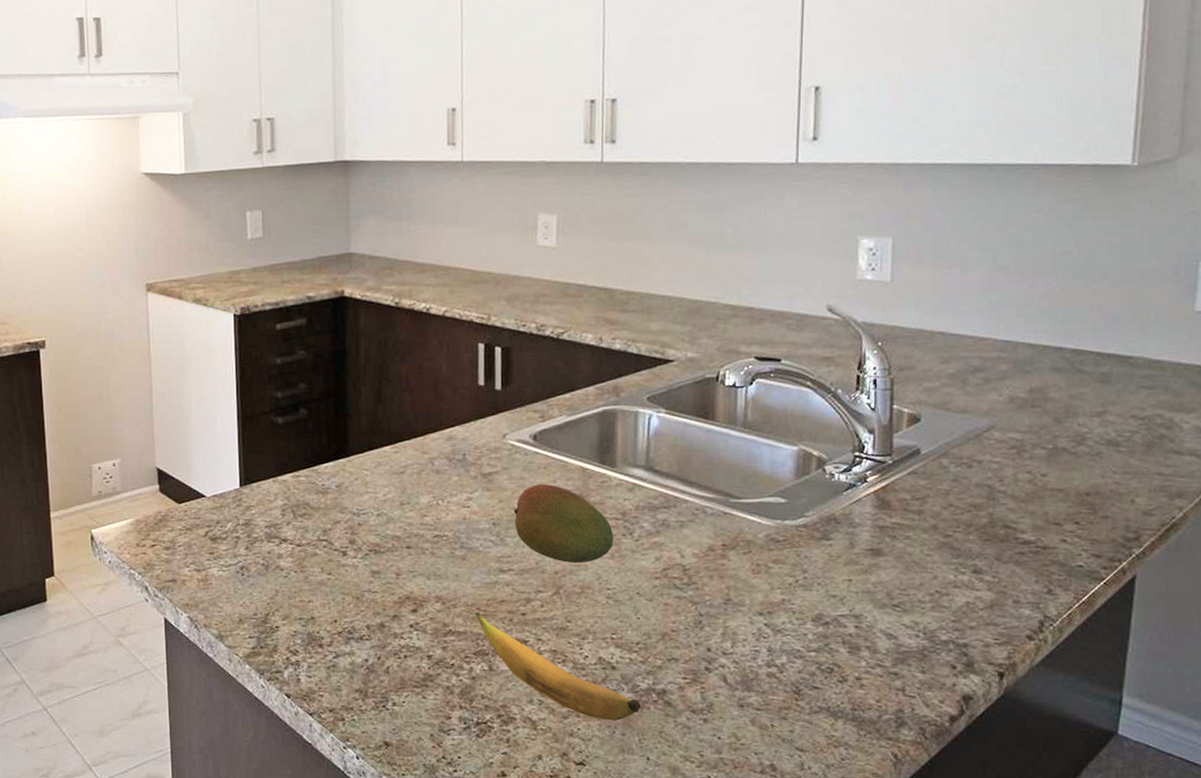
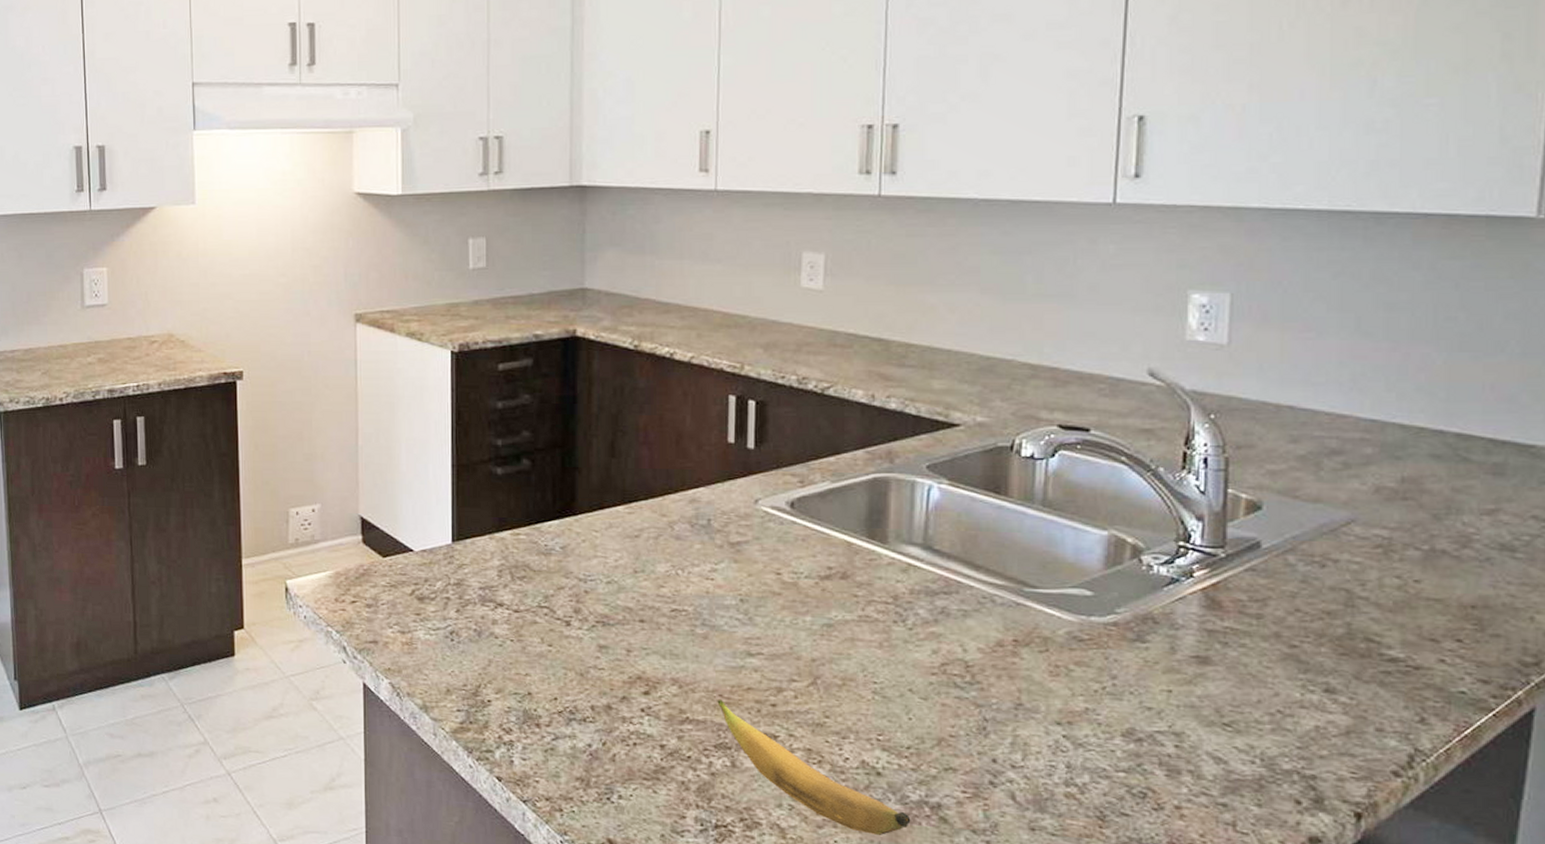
fruit: present [514,483,613,563] -> none [766,557,882,651]

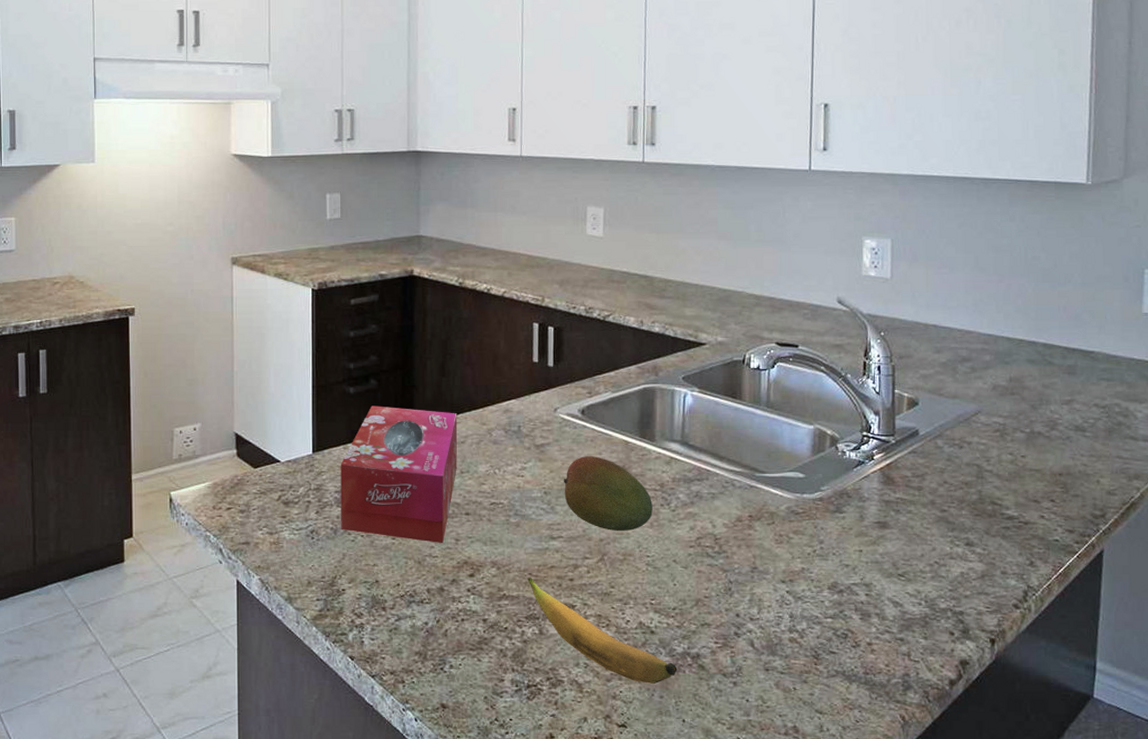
tissue box: none [485,490,630,653] -> present [340,405,458,543]
fruit: none [766,557,882,651] -> present [564,455,653,532]

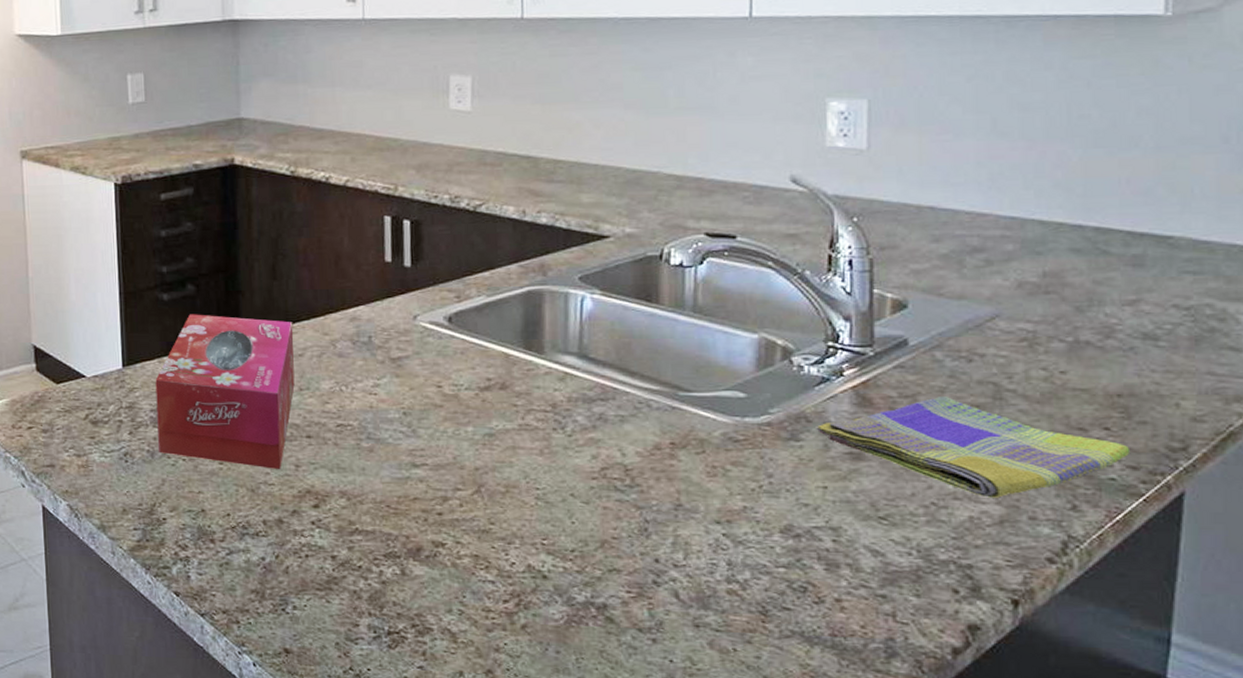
banana: present [527,577,678,684] -> none [385,509,578,637]
fruit: present [564,455,653,532] -> none [427,370,543,460]
dish towel: none [854,476,1068,557] -> present [816,397,1131,498]

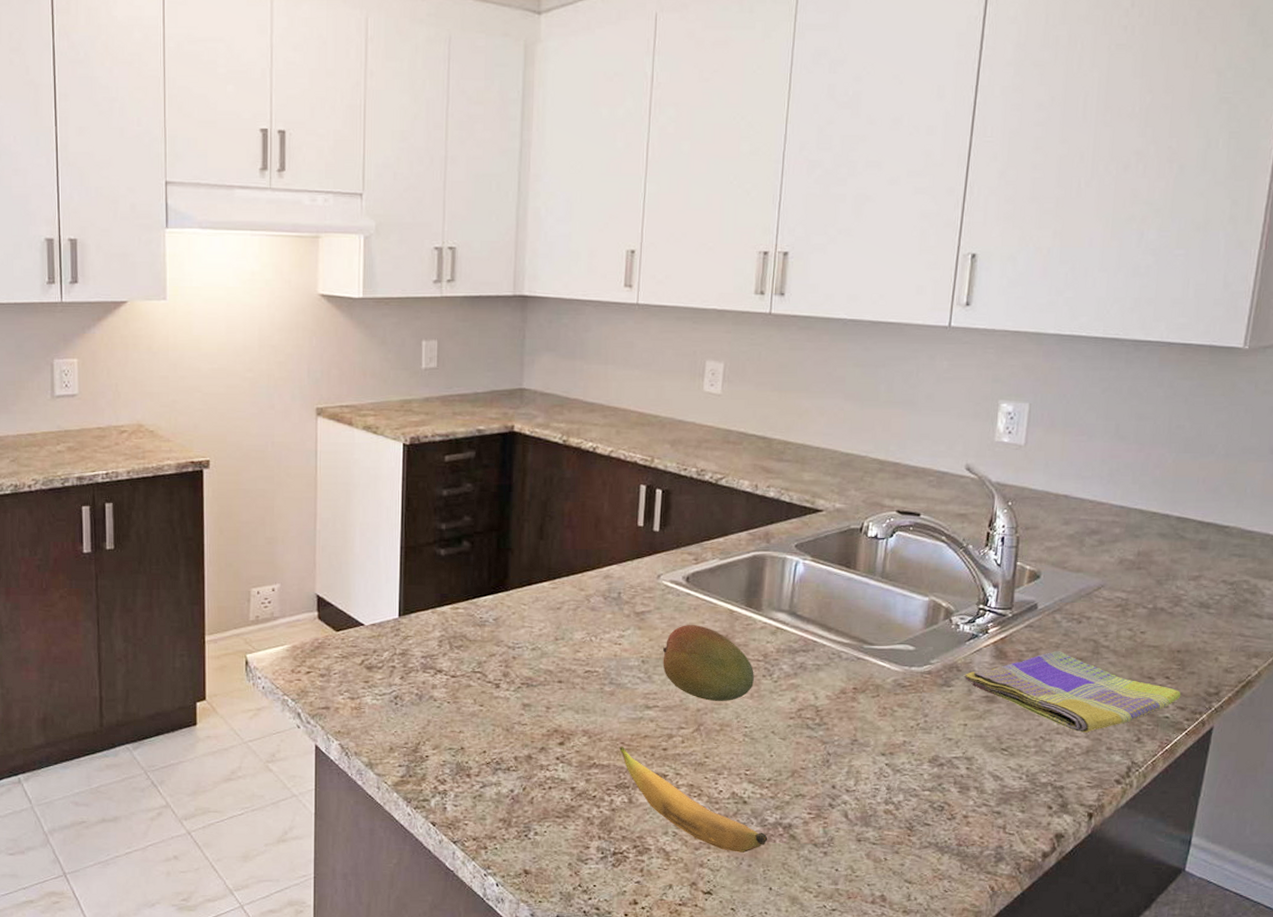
tissue box: present [155,314,295,469] -> none [427,568,554,711]
banana: none [385,509,578,637] -> present [619,746,768,853]
fruit: none [427,370,543,460] -> present [662,624,754,702]

